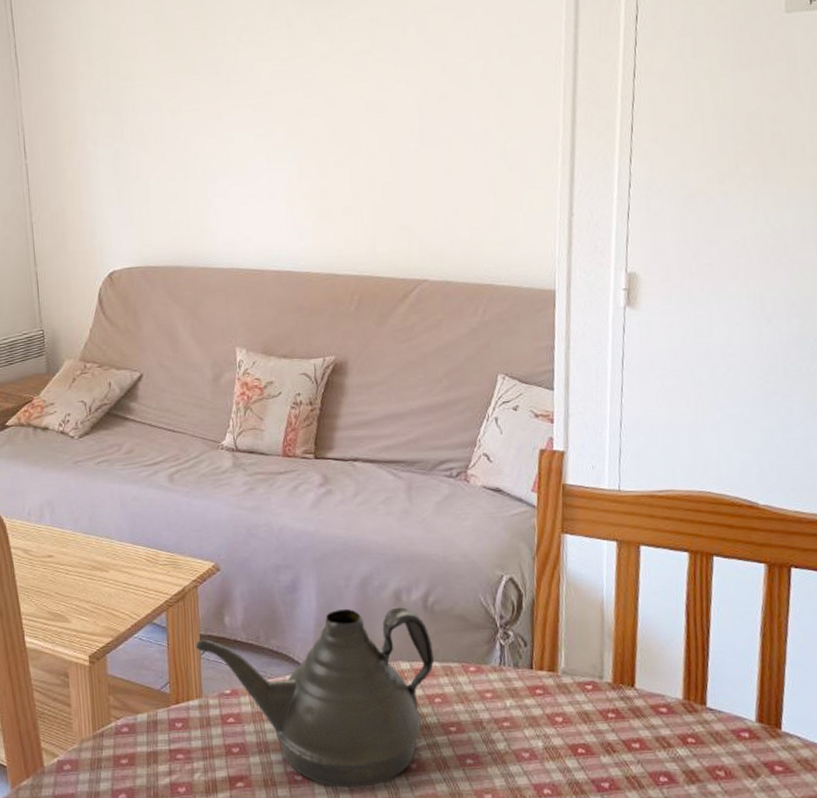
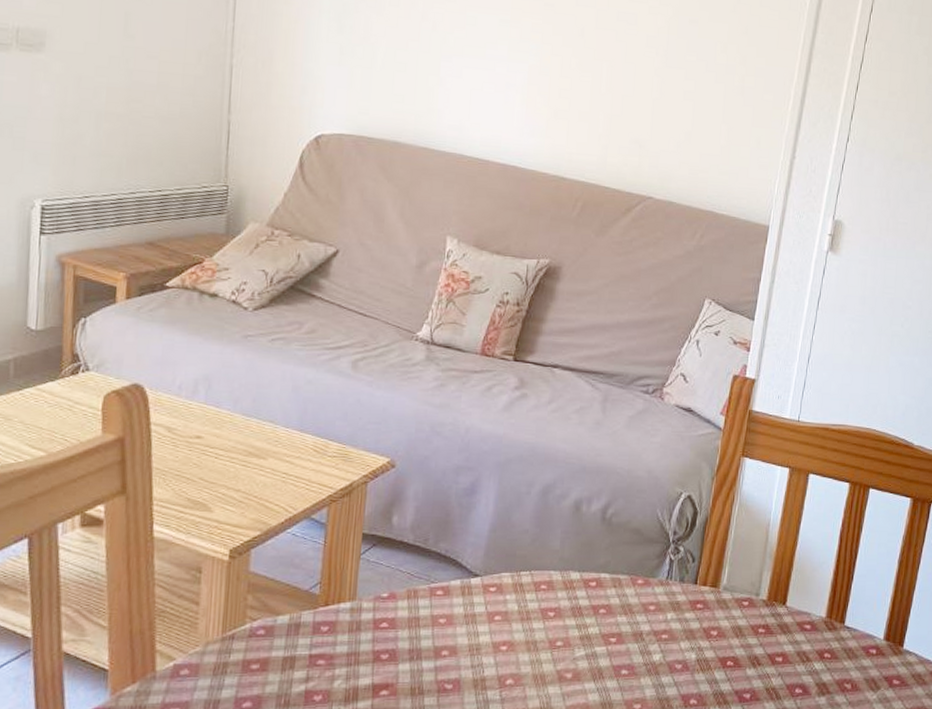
teapot: present [195,606,435,788] -> none [356,515,605,697]

